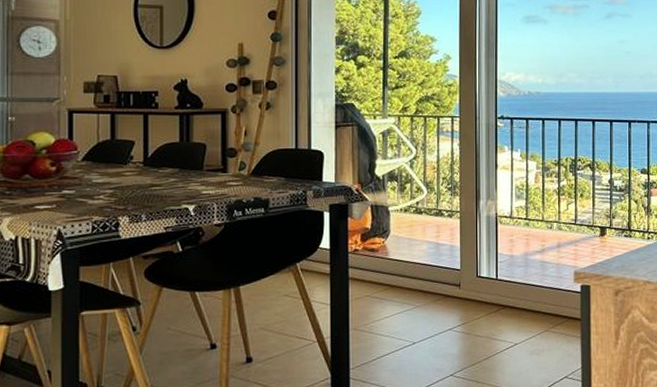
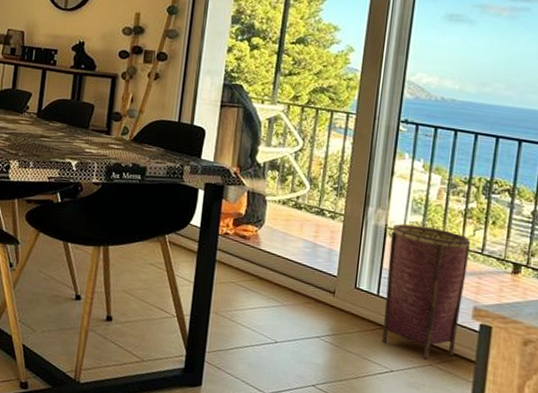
woven basket: none [502,208,566,327] -> present [381,224,471,360]

